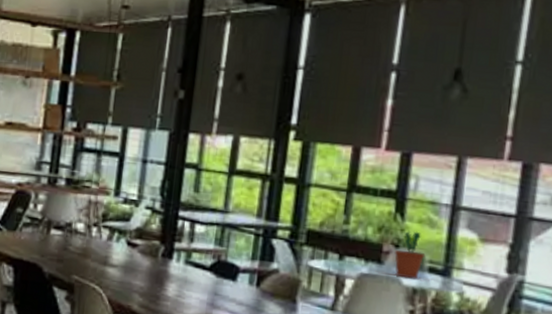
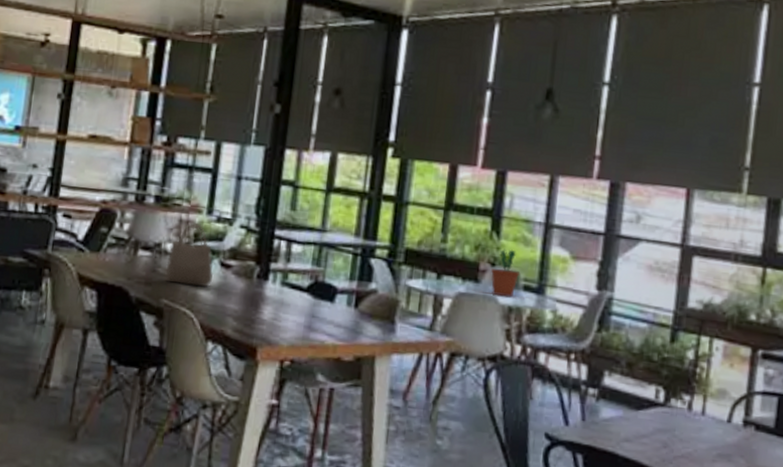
handbag: none [75,204,121,264] -> present [165,223,214,286]

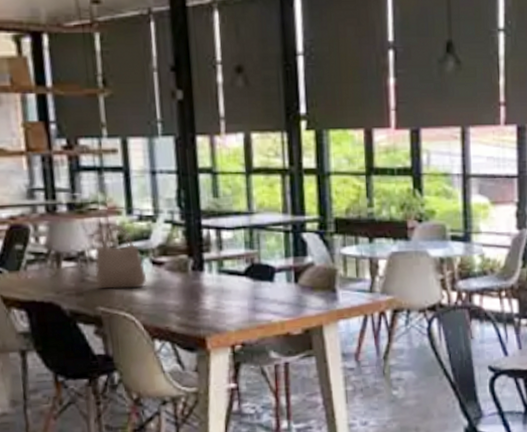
flower pot: present [490,248,521,297] -> none [418,204,447,250]

